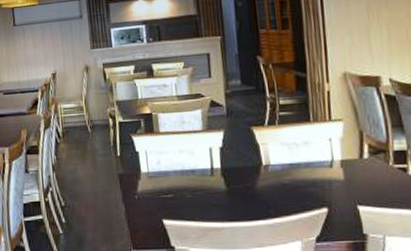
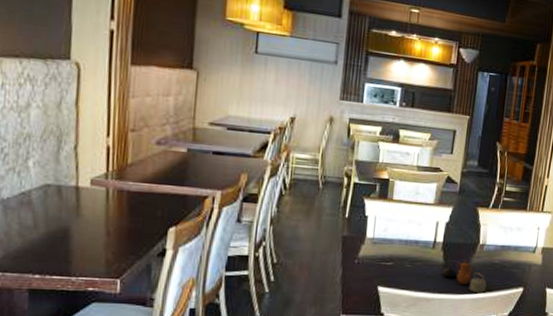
teapot: none [226,185,283,219] -> present [441,261,488,294]

